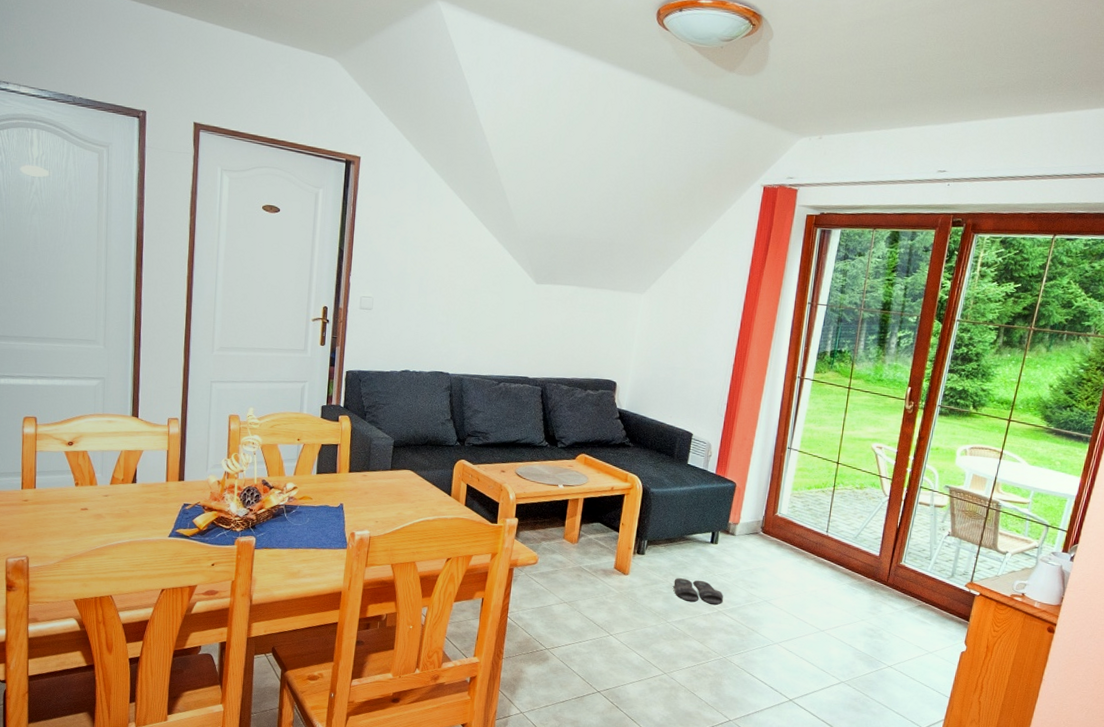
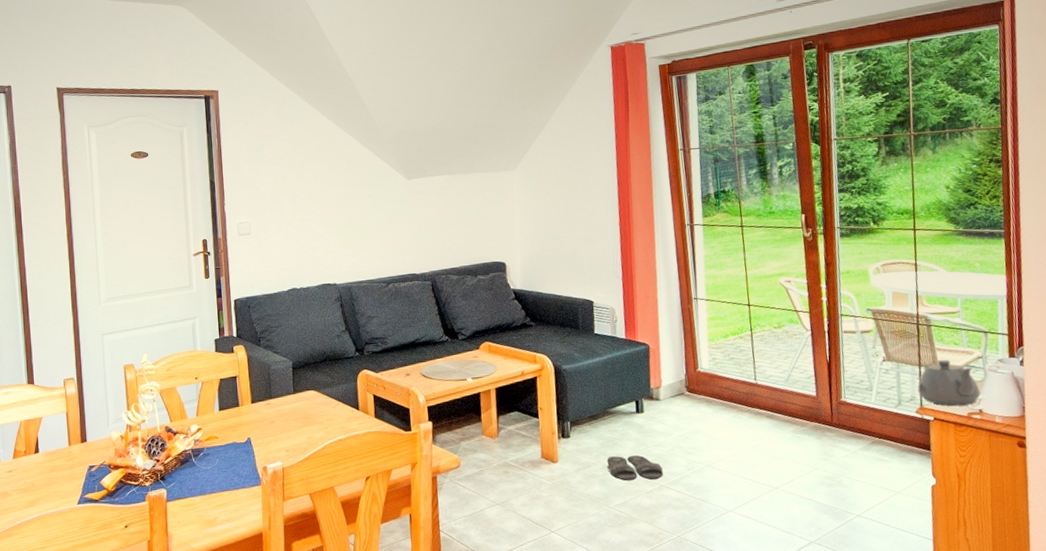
teapot: none [972,543,1028,587] -> present [917,359,981,406]

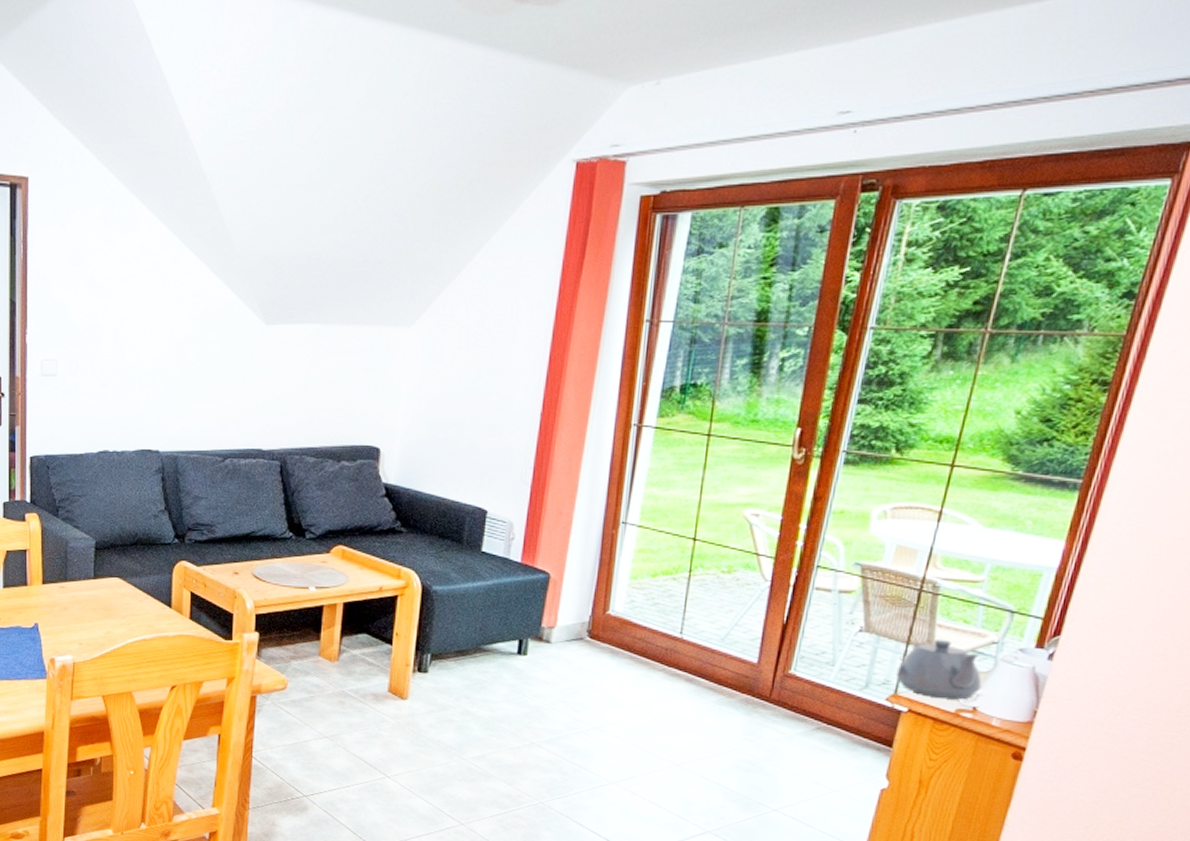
slippers: present [606,454,663,480] -> none [467,701,537,735]

